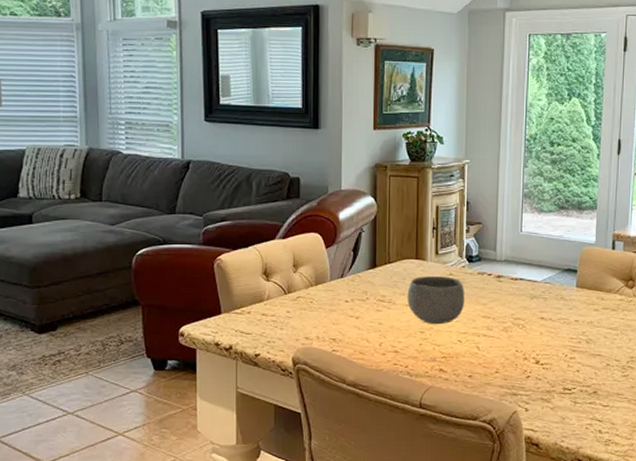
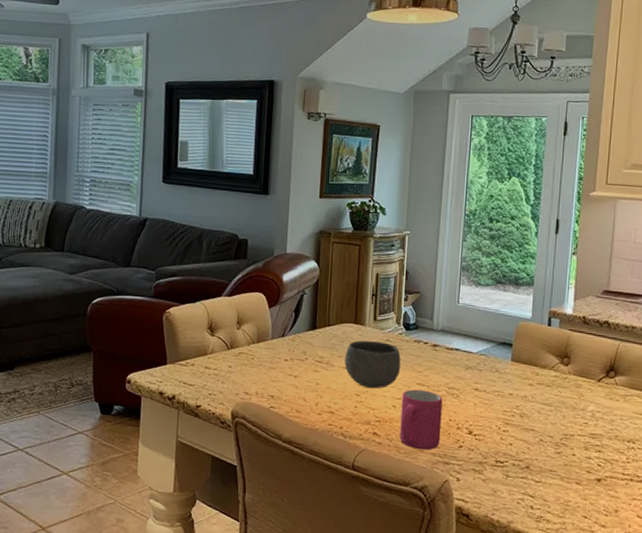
mug: none [466,322,509,383] -> present [399,389,443,450]

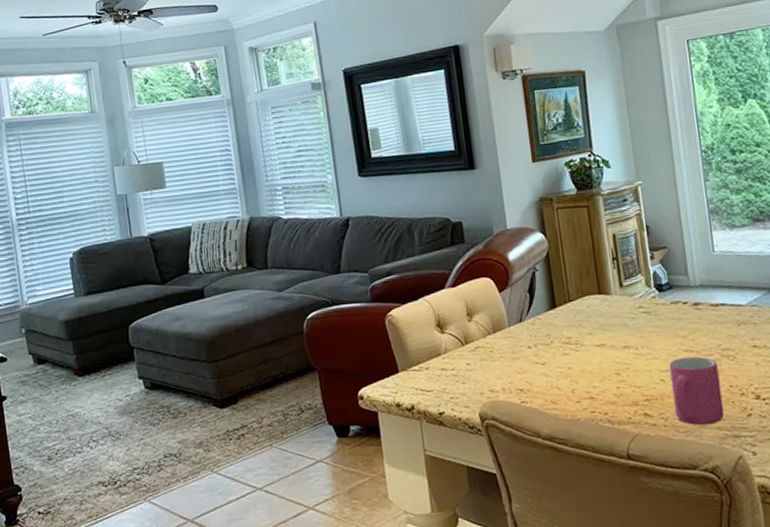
bowl: present [344,340,401,389] -> none [594,310,662,365]

